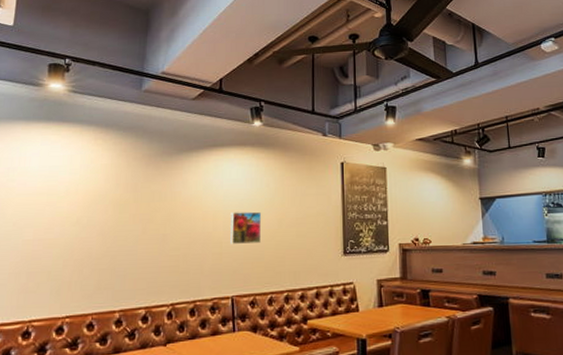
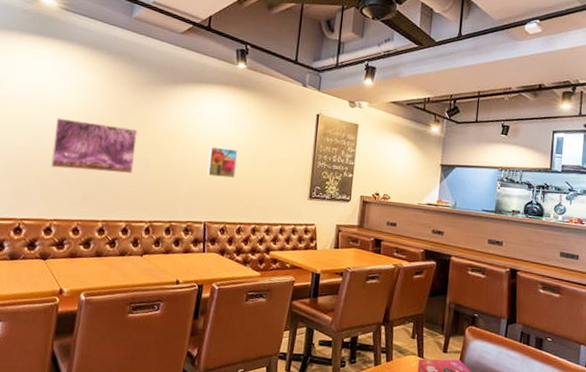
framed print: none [62,203,153,258] -> present [51,118,137,173]

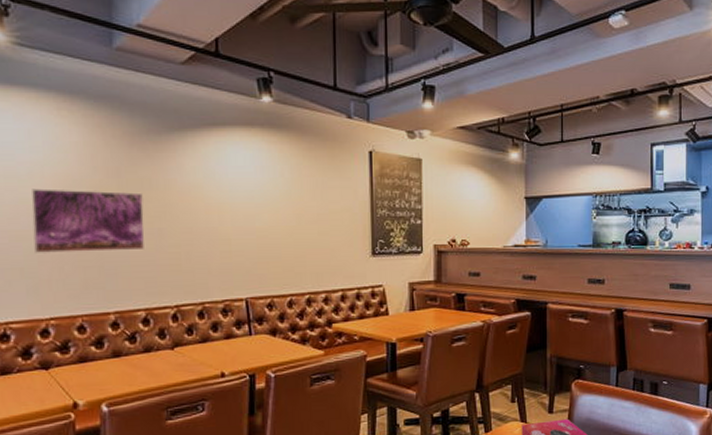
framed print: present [207,147,238,178] -> none [239,205,277,241]

